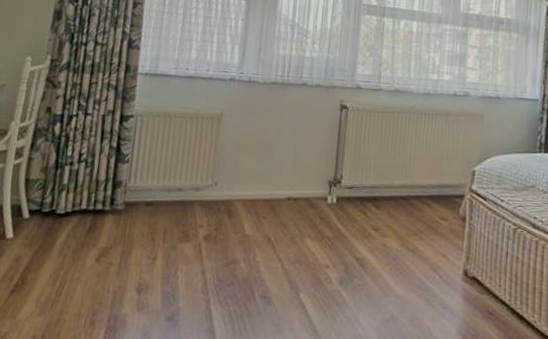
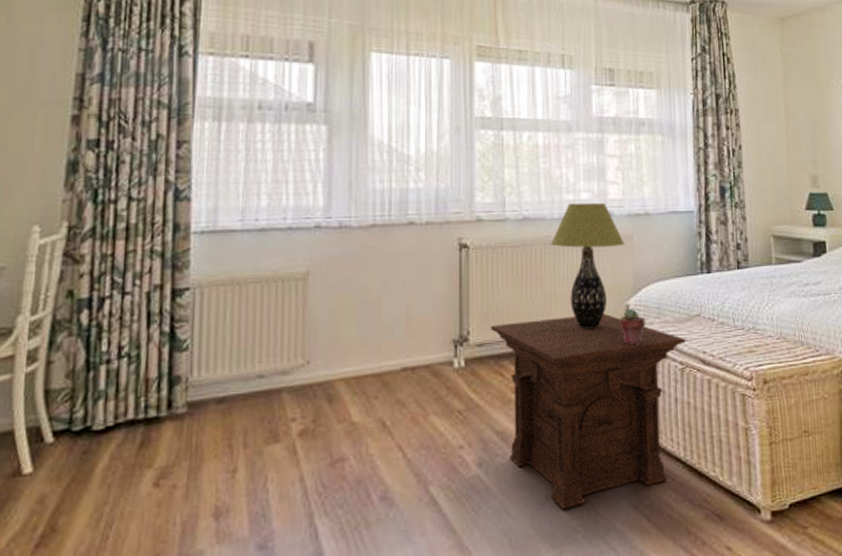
side table: none [360,173,520,328] -> present [491,313,686,509]
table lamp: none [415,81,477,187] -> present [551,202,625,330]
potted succulent: none [465,174,488,205] -> present [619,309,646,345]

